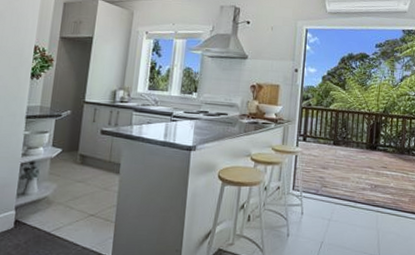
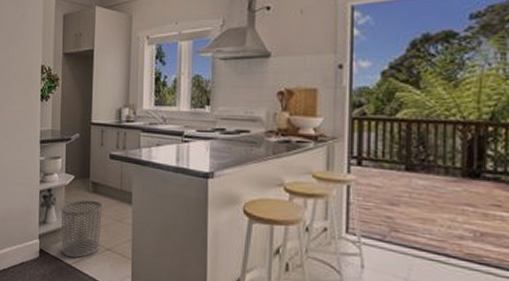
waste bin: none [41,171,89,226] -> present [61,200,102,258]

